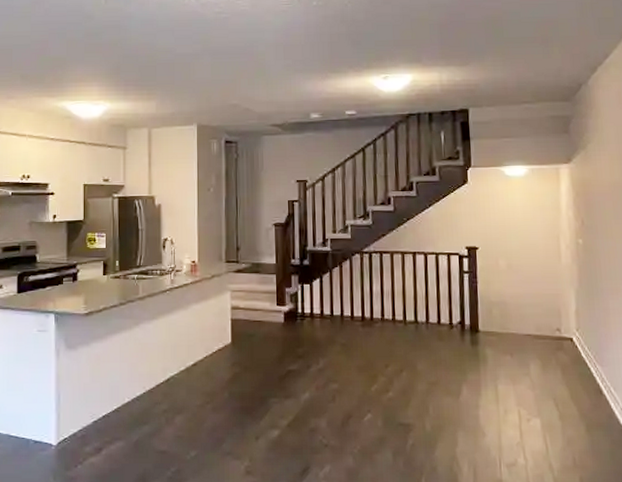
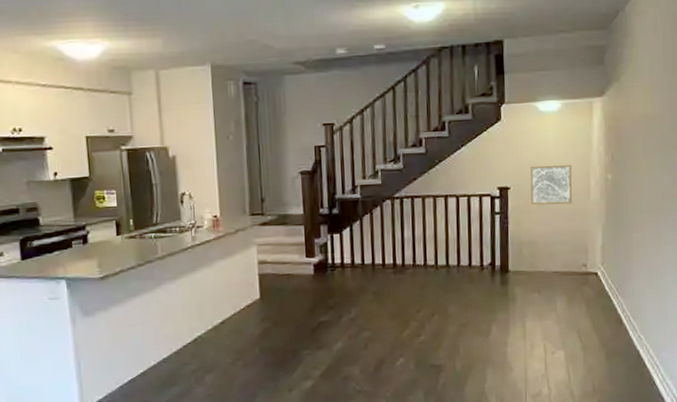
wall art: none [498,227,543,267] -> present [530,164,573,205]

